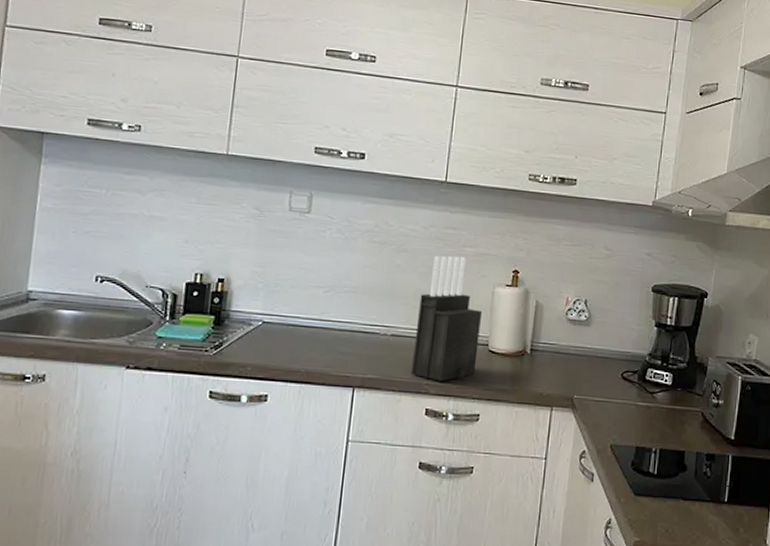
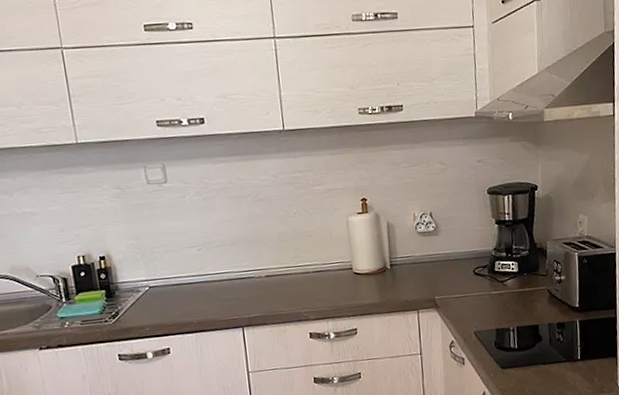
knife block: present [411,255,483,382] -> none [283,195,346,308]

